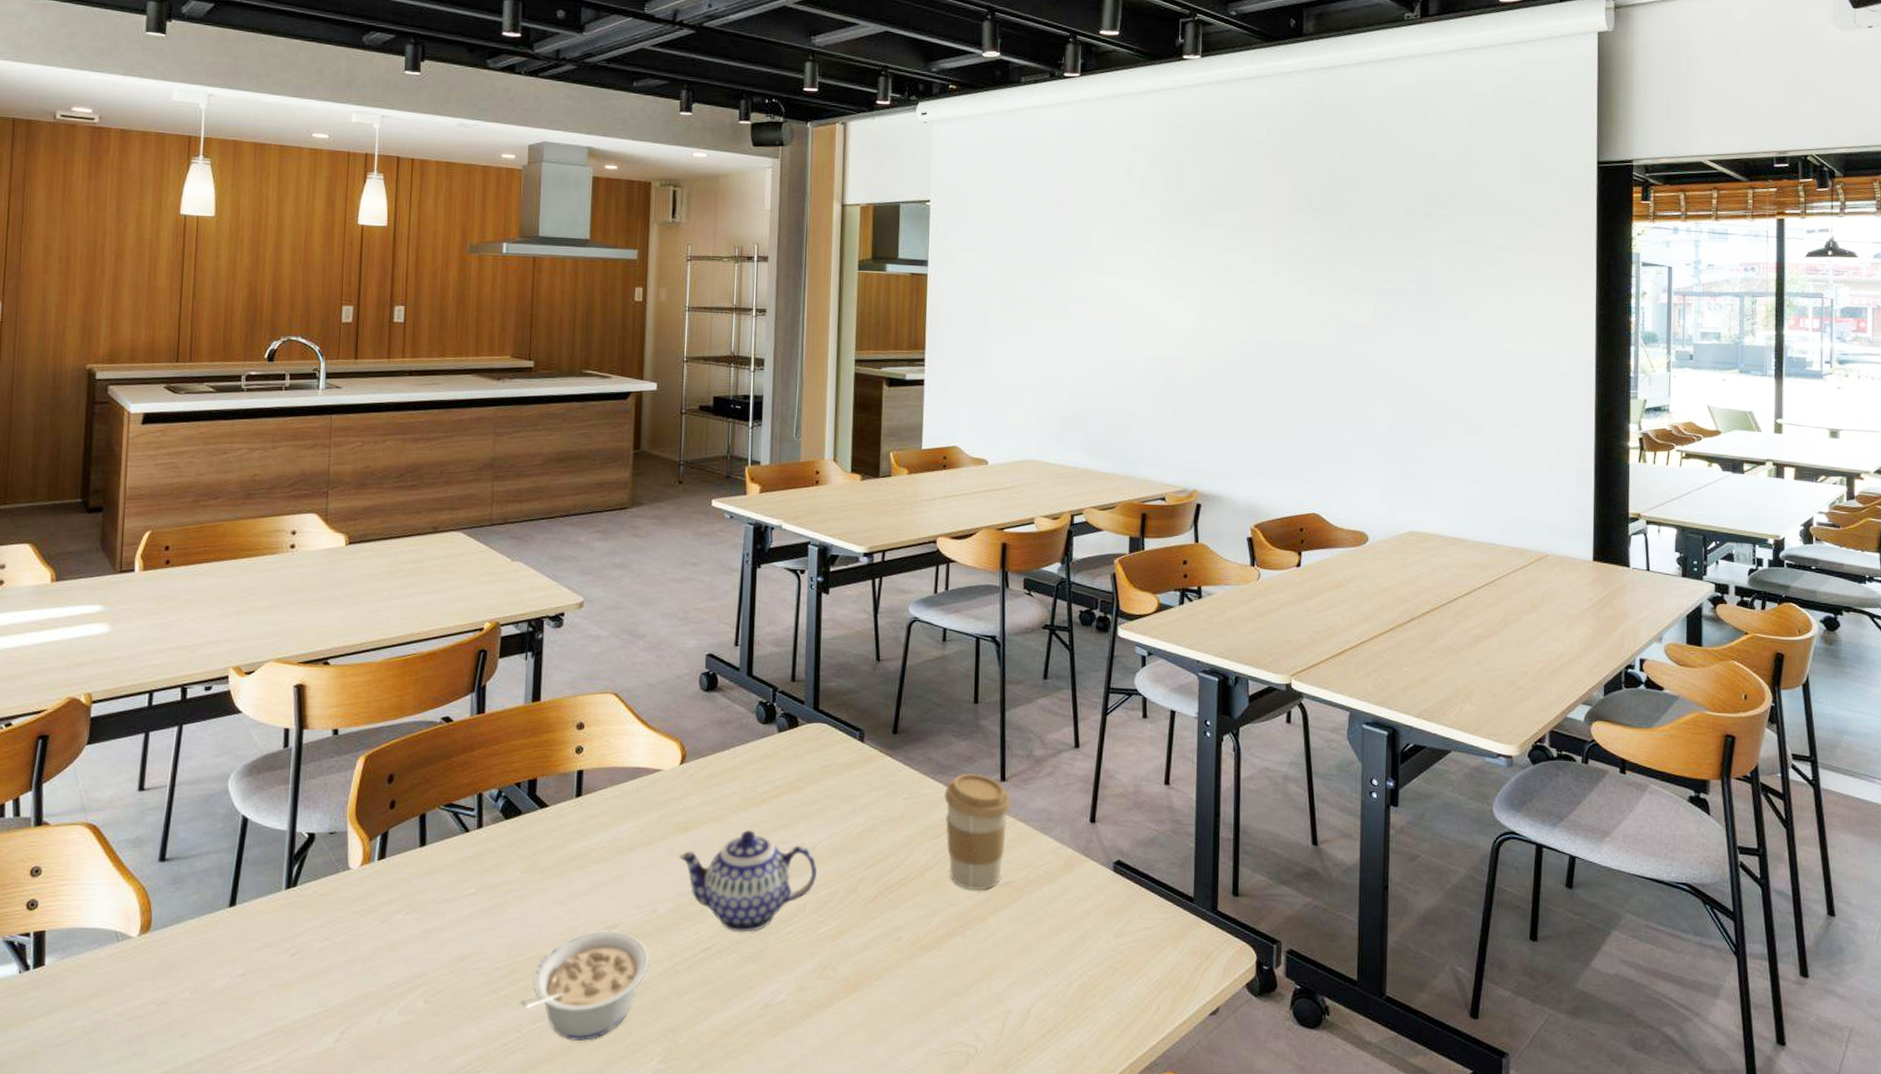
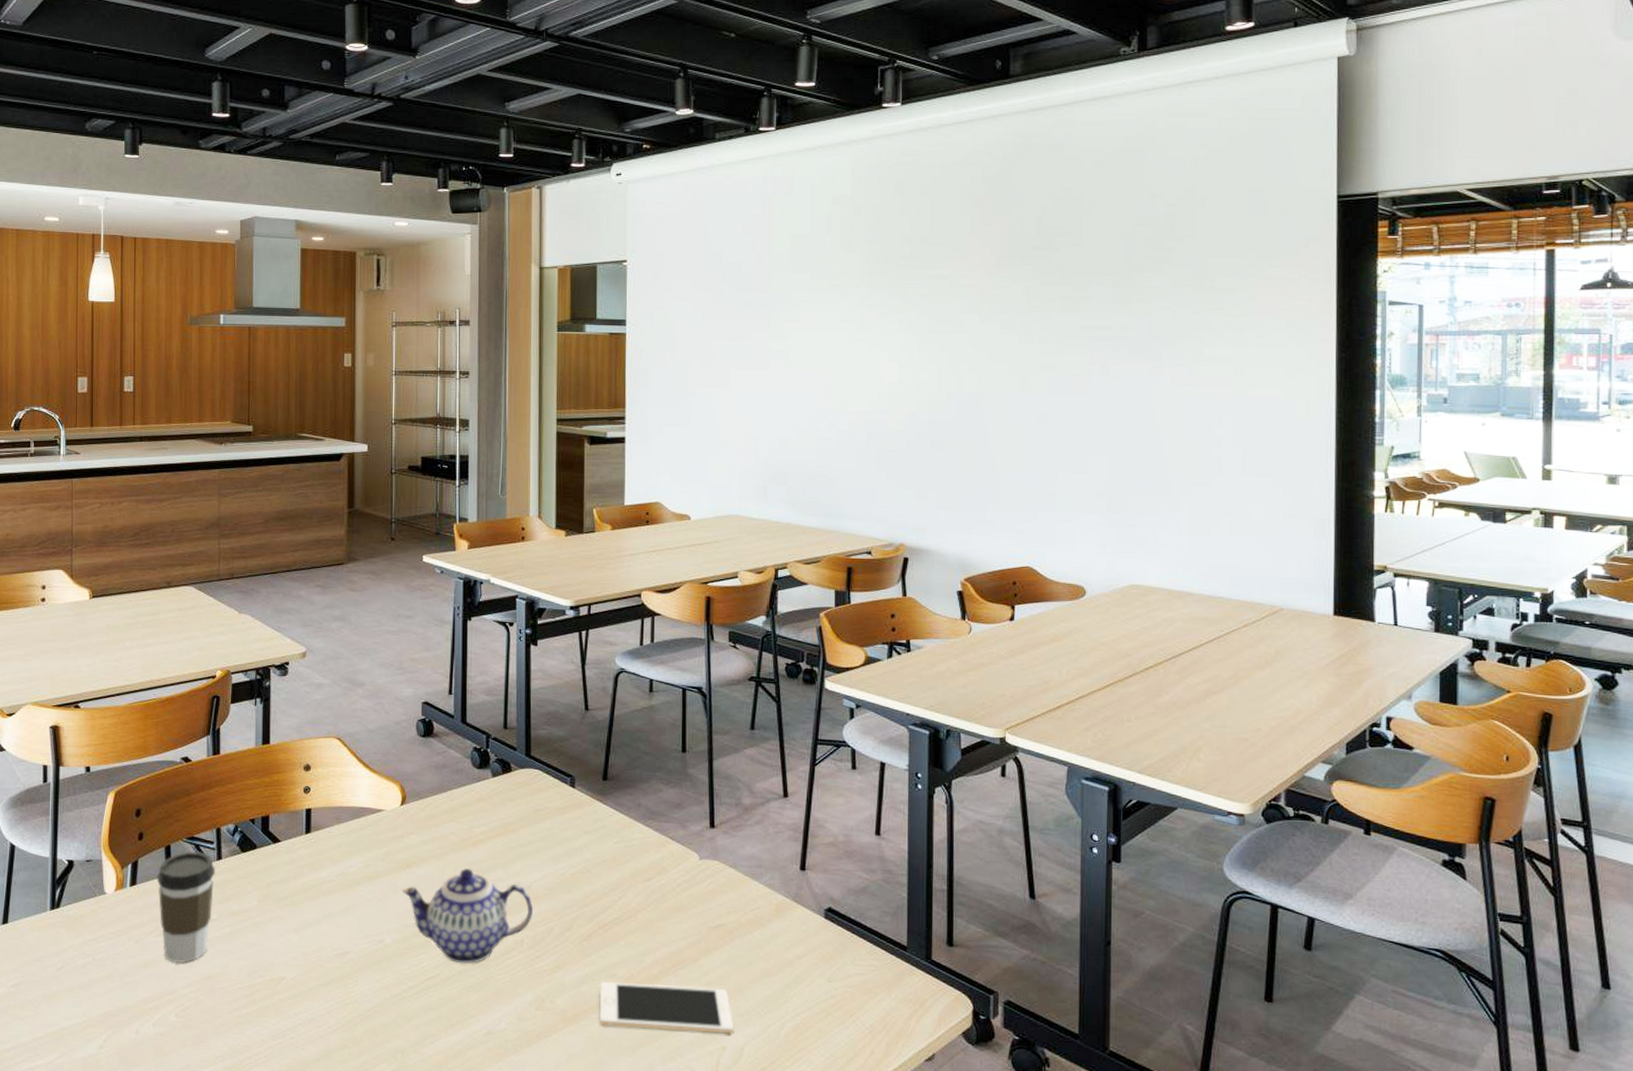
coffee cup: none [409,820,475,942] -> present [157,851,215,963]
legume: present [519,931,649,1041] -> none [260,957,378,1058]
cell phone: none [883,946,1020,996] -> present [599,982,733,1034]
coffee cup: present [943,773,1012,890] -> none [653,819,721,932]

